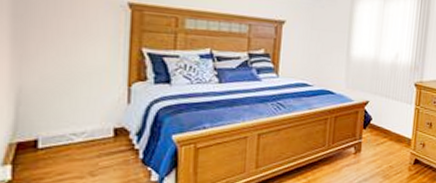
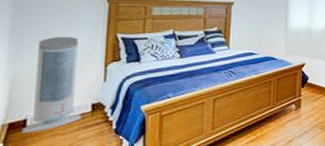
air purifier: none [33,45,103,156] -> present [21,36,82,134]

